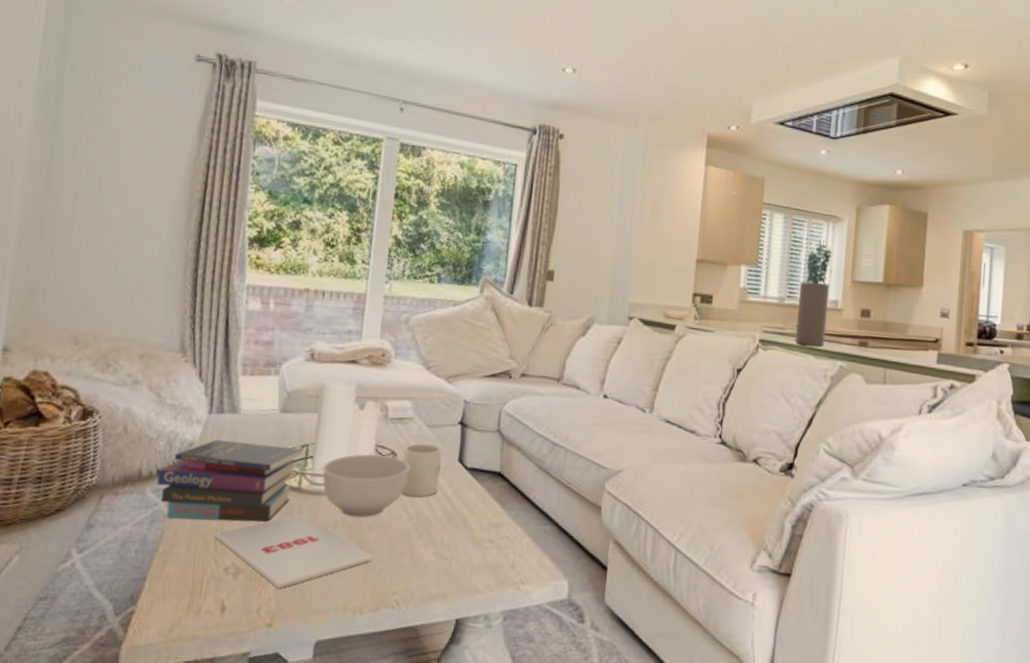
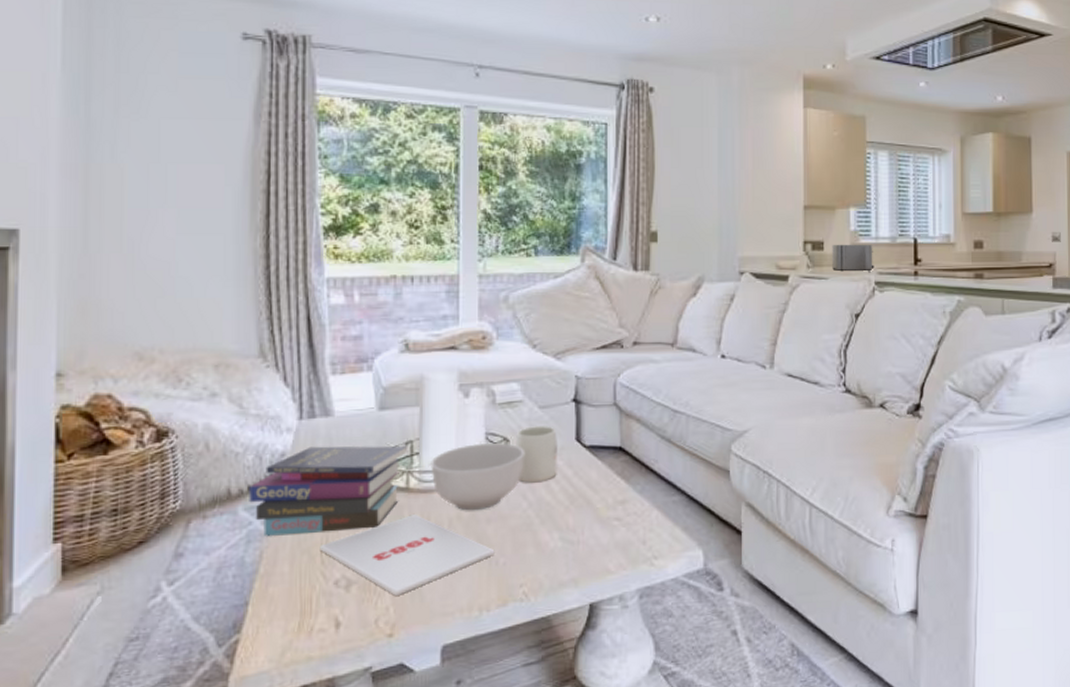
toaster: none [719,299,761,329] -> present [832,244,874,272]
vase: present [795,239,832,348] -> none [911,174,940,284]

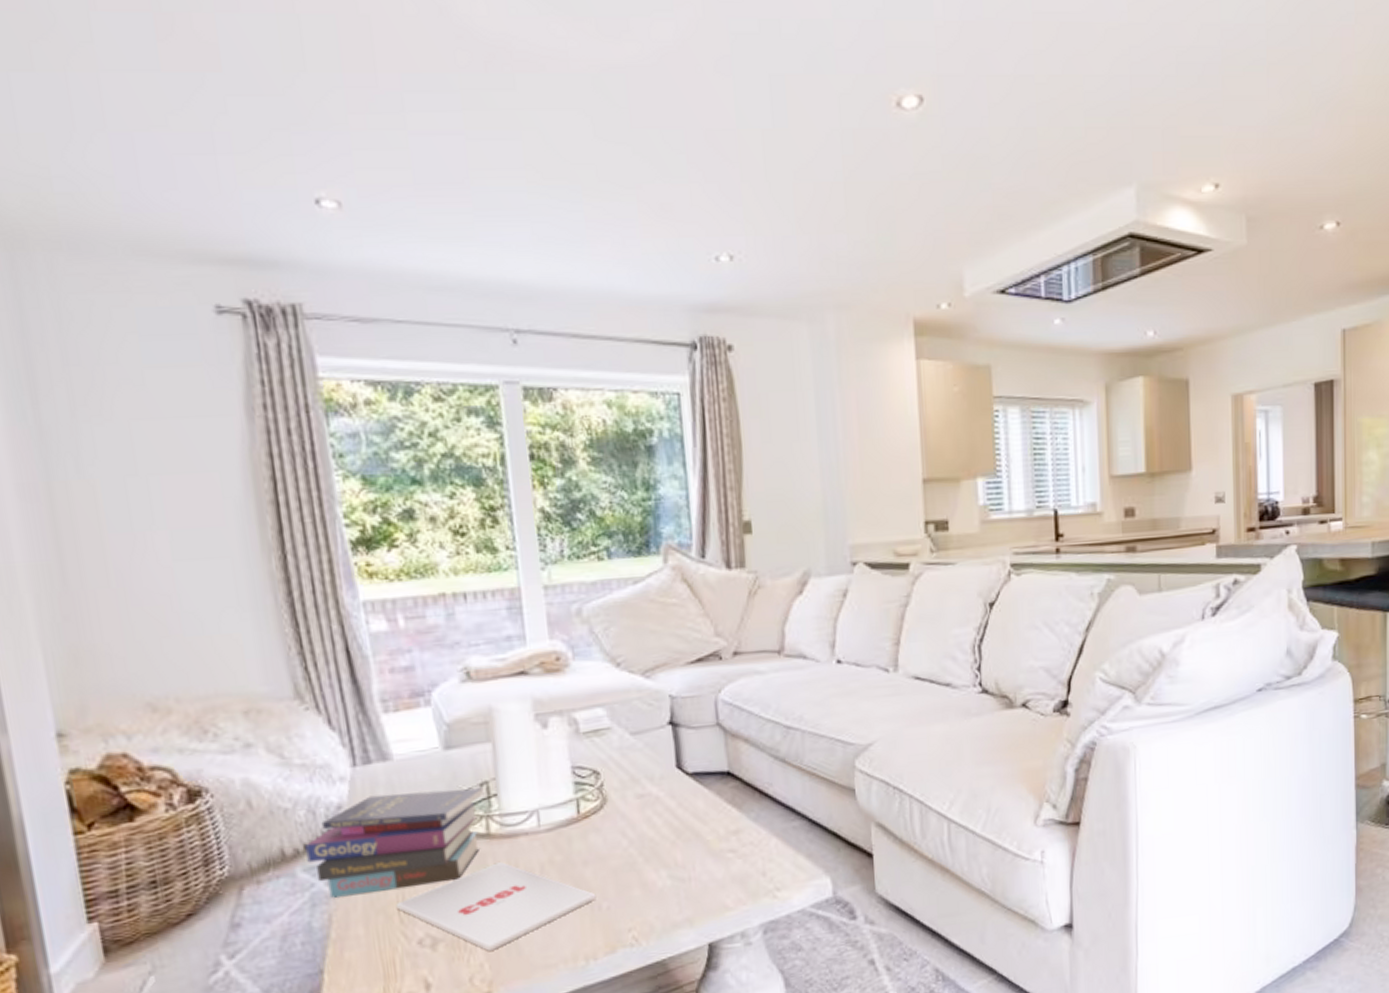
bowl: present [429,442,524,511] -> none [510,776,620,854]
mug: present [516,426,558,483] -> none [607,754,658,819]
toaster: present [832,244,874,272] -> none [958,520,1009,555]

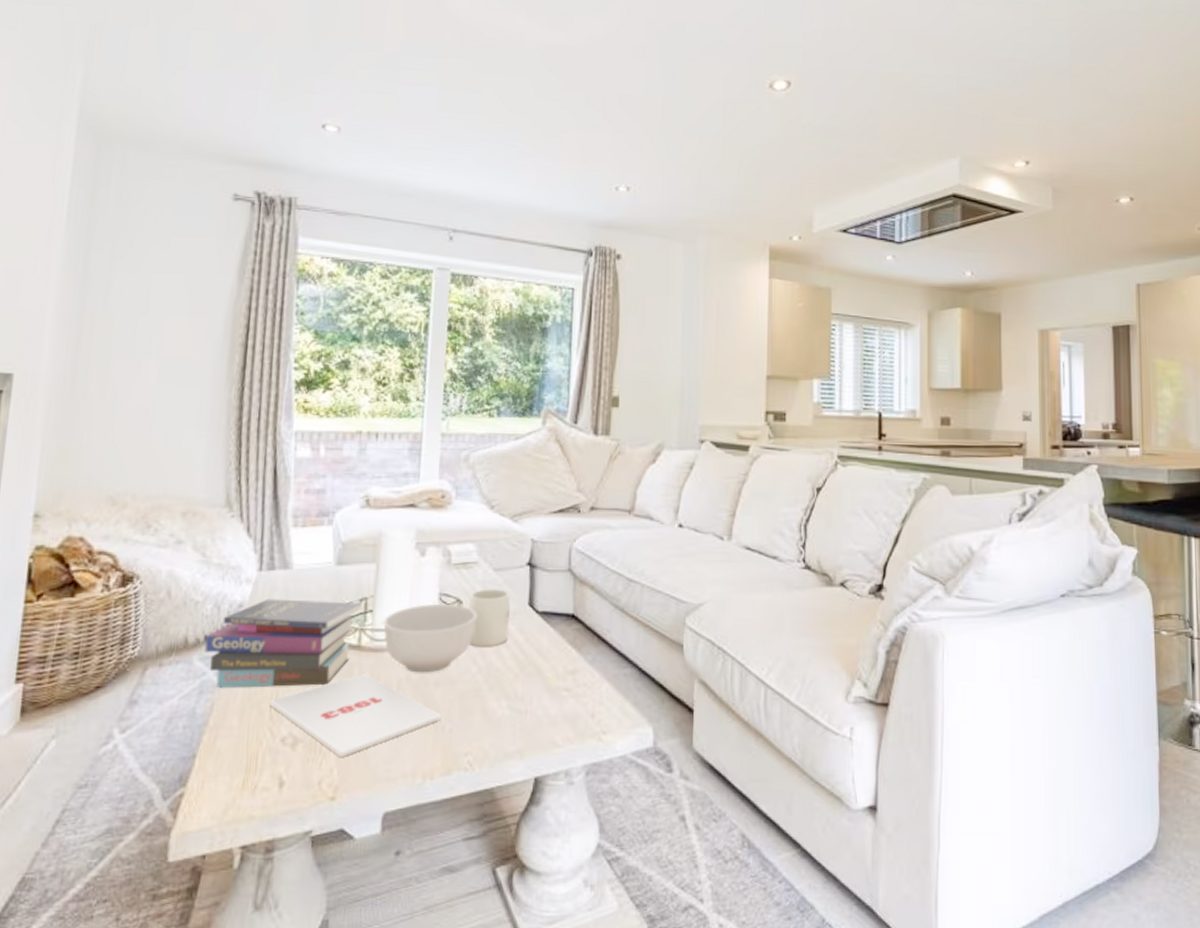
bowl: none [510,776,620,854] -> present [382,603,477,673]
mug: none [607,754,658,819] -> present [469,589,511,647]

